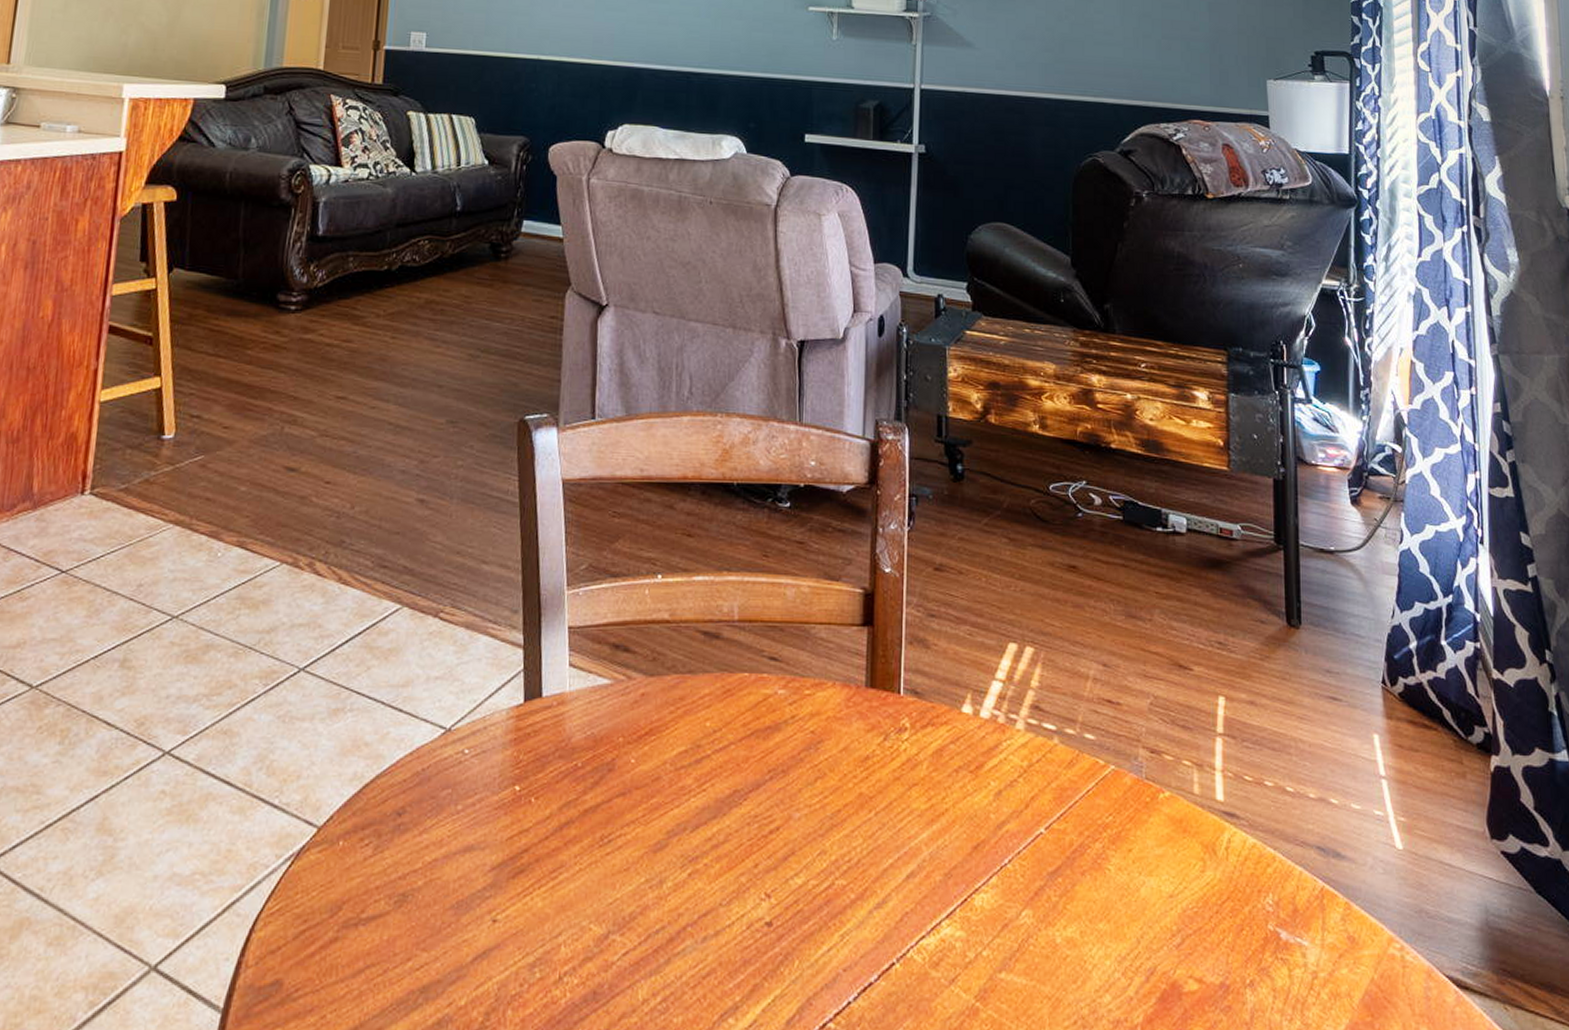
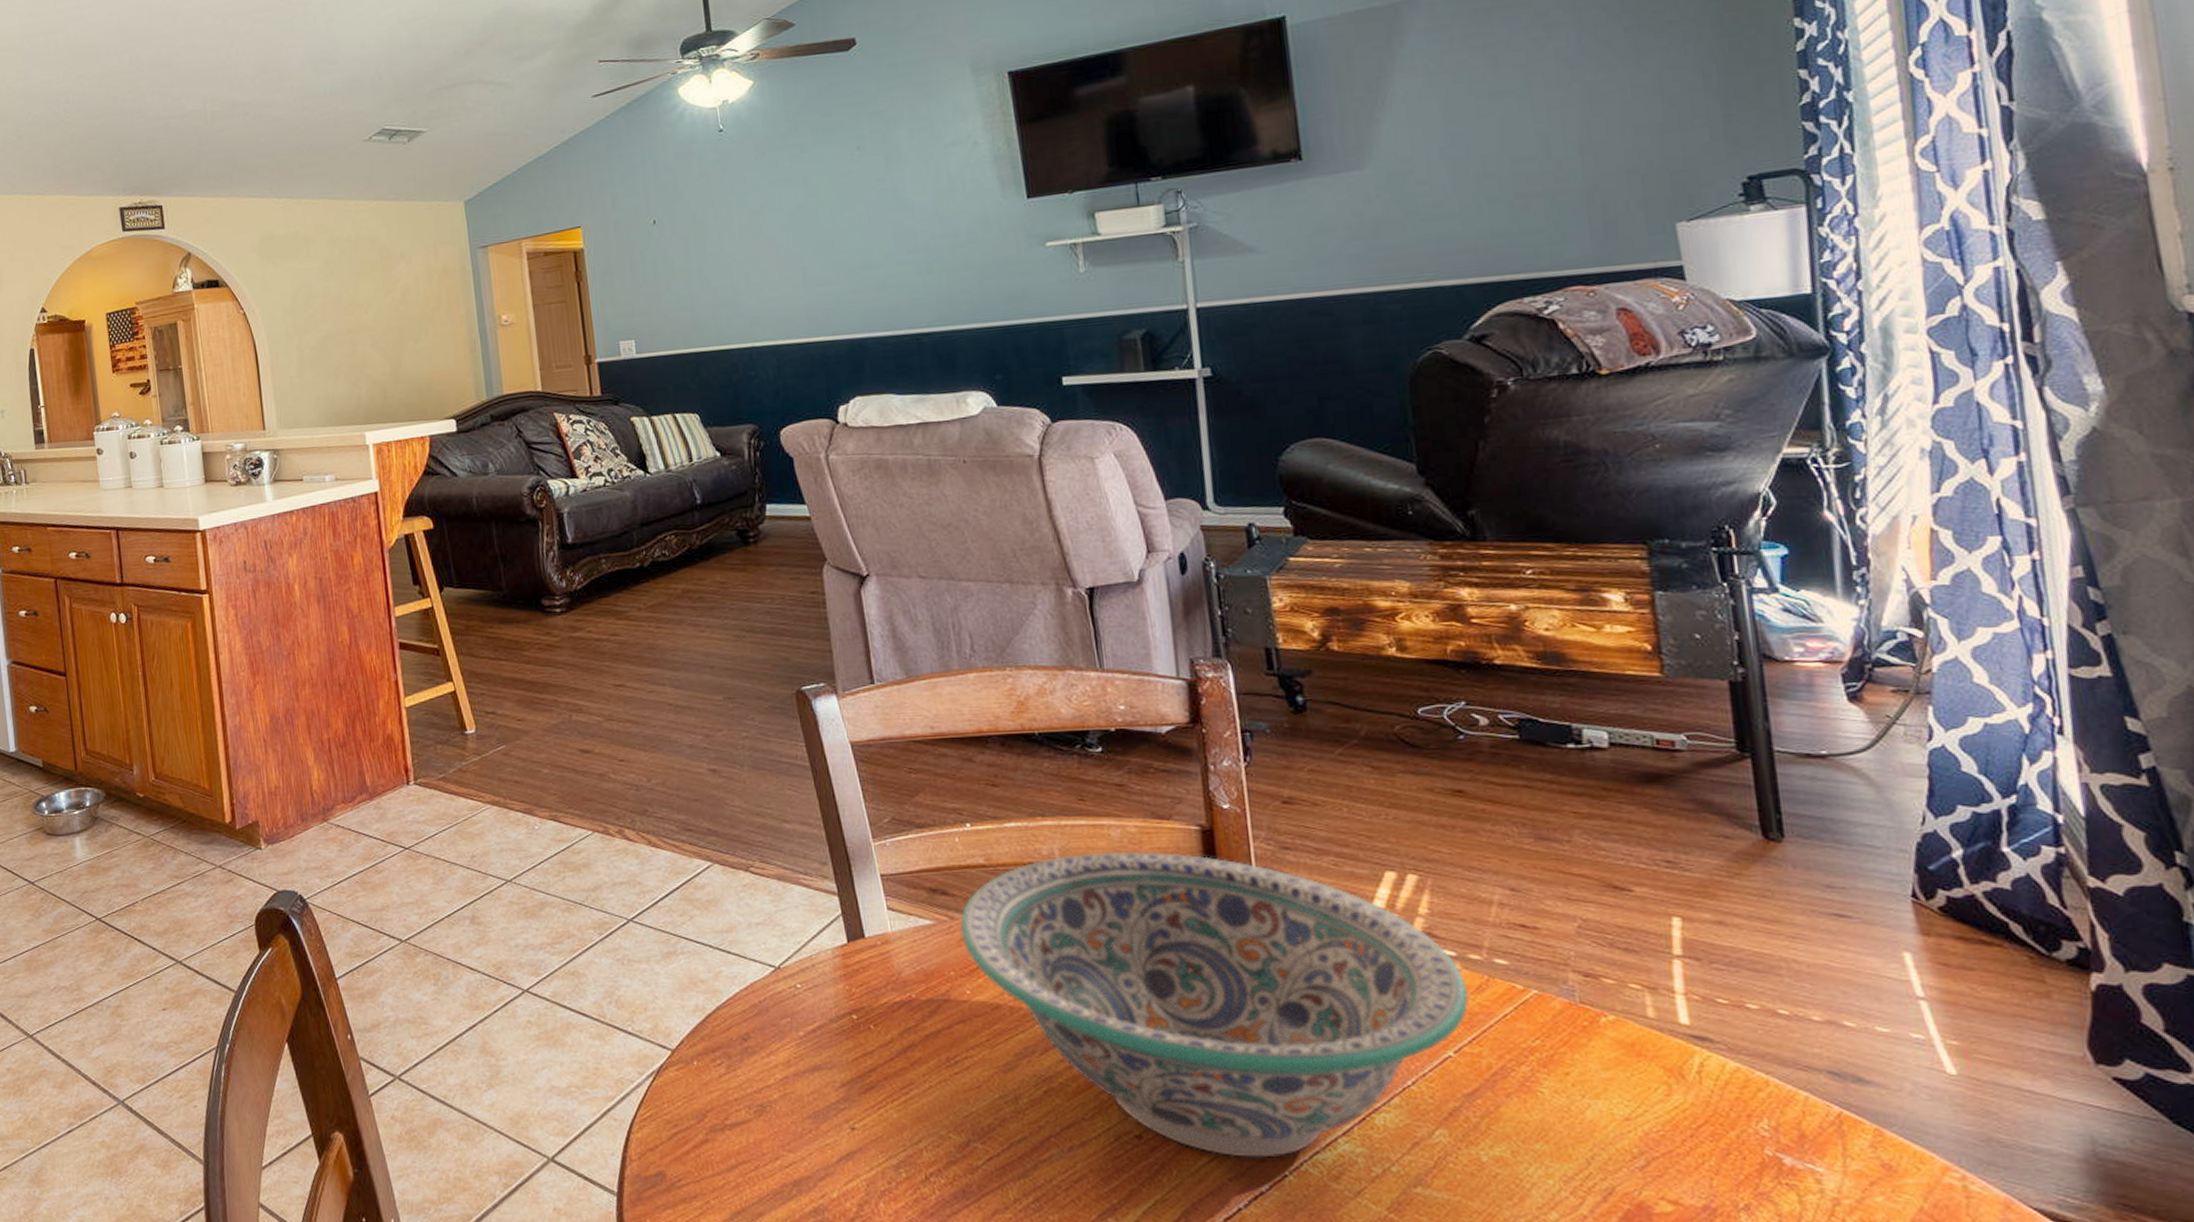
decorative bowl: none [634,611,1062,945] -> present [959,852,1469,1158]

